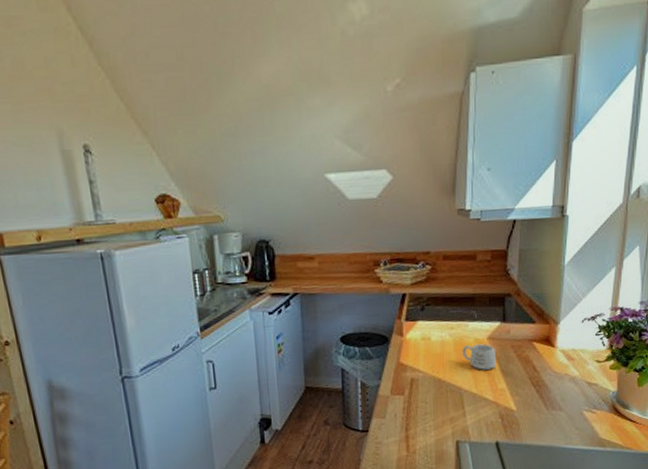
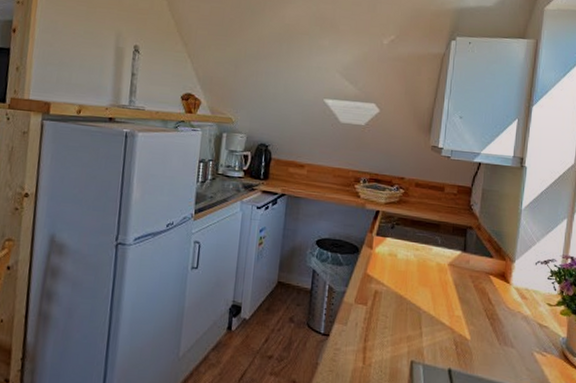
mug: present [462,344,495,370] -> none [424,267,455,295]

